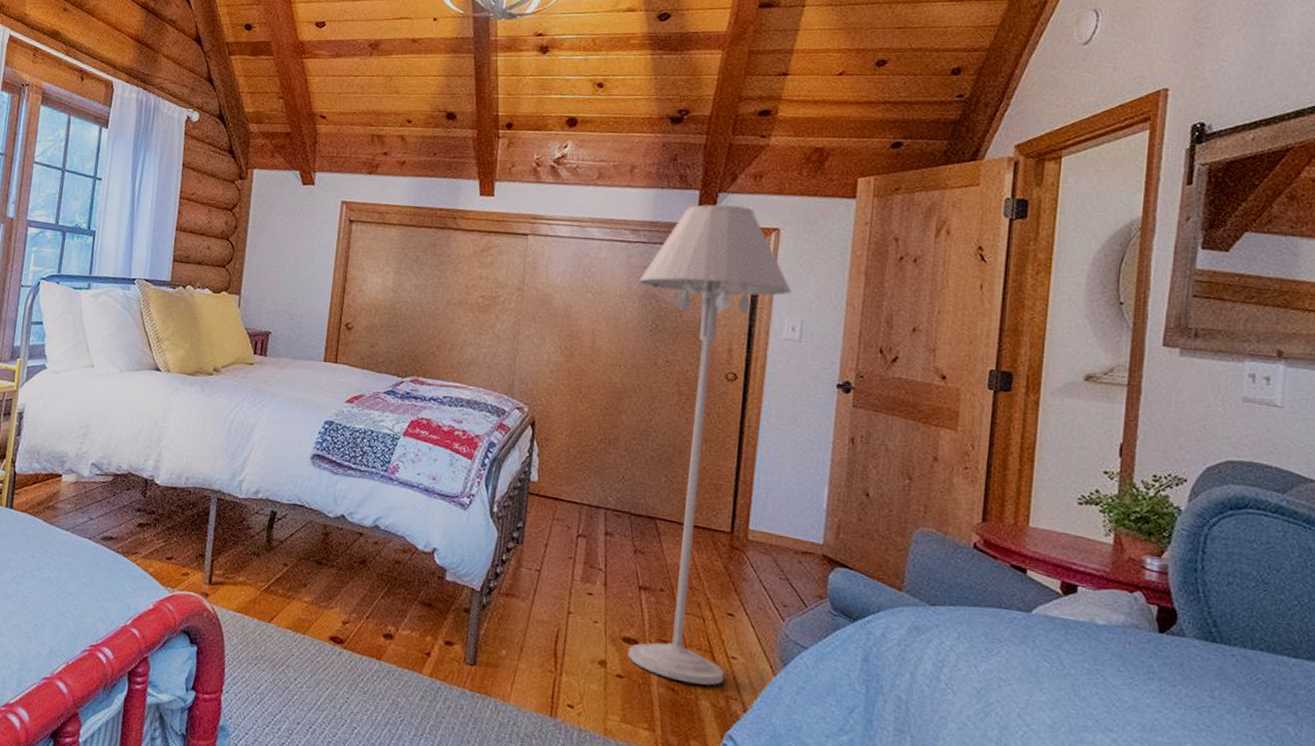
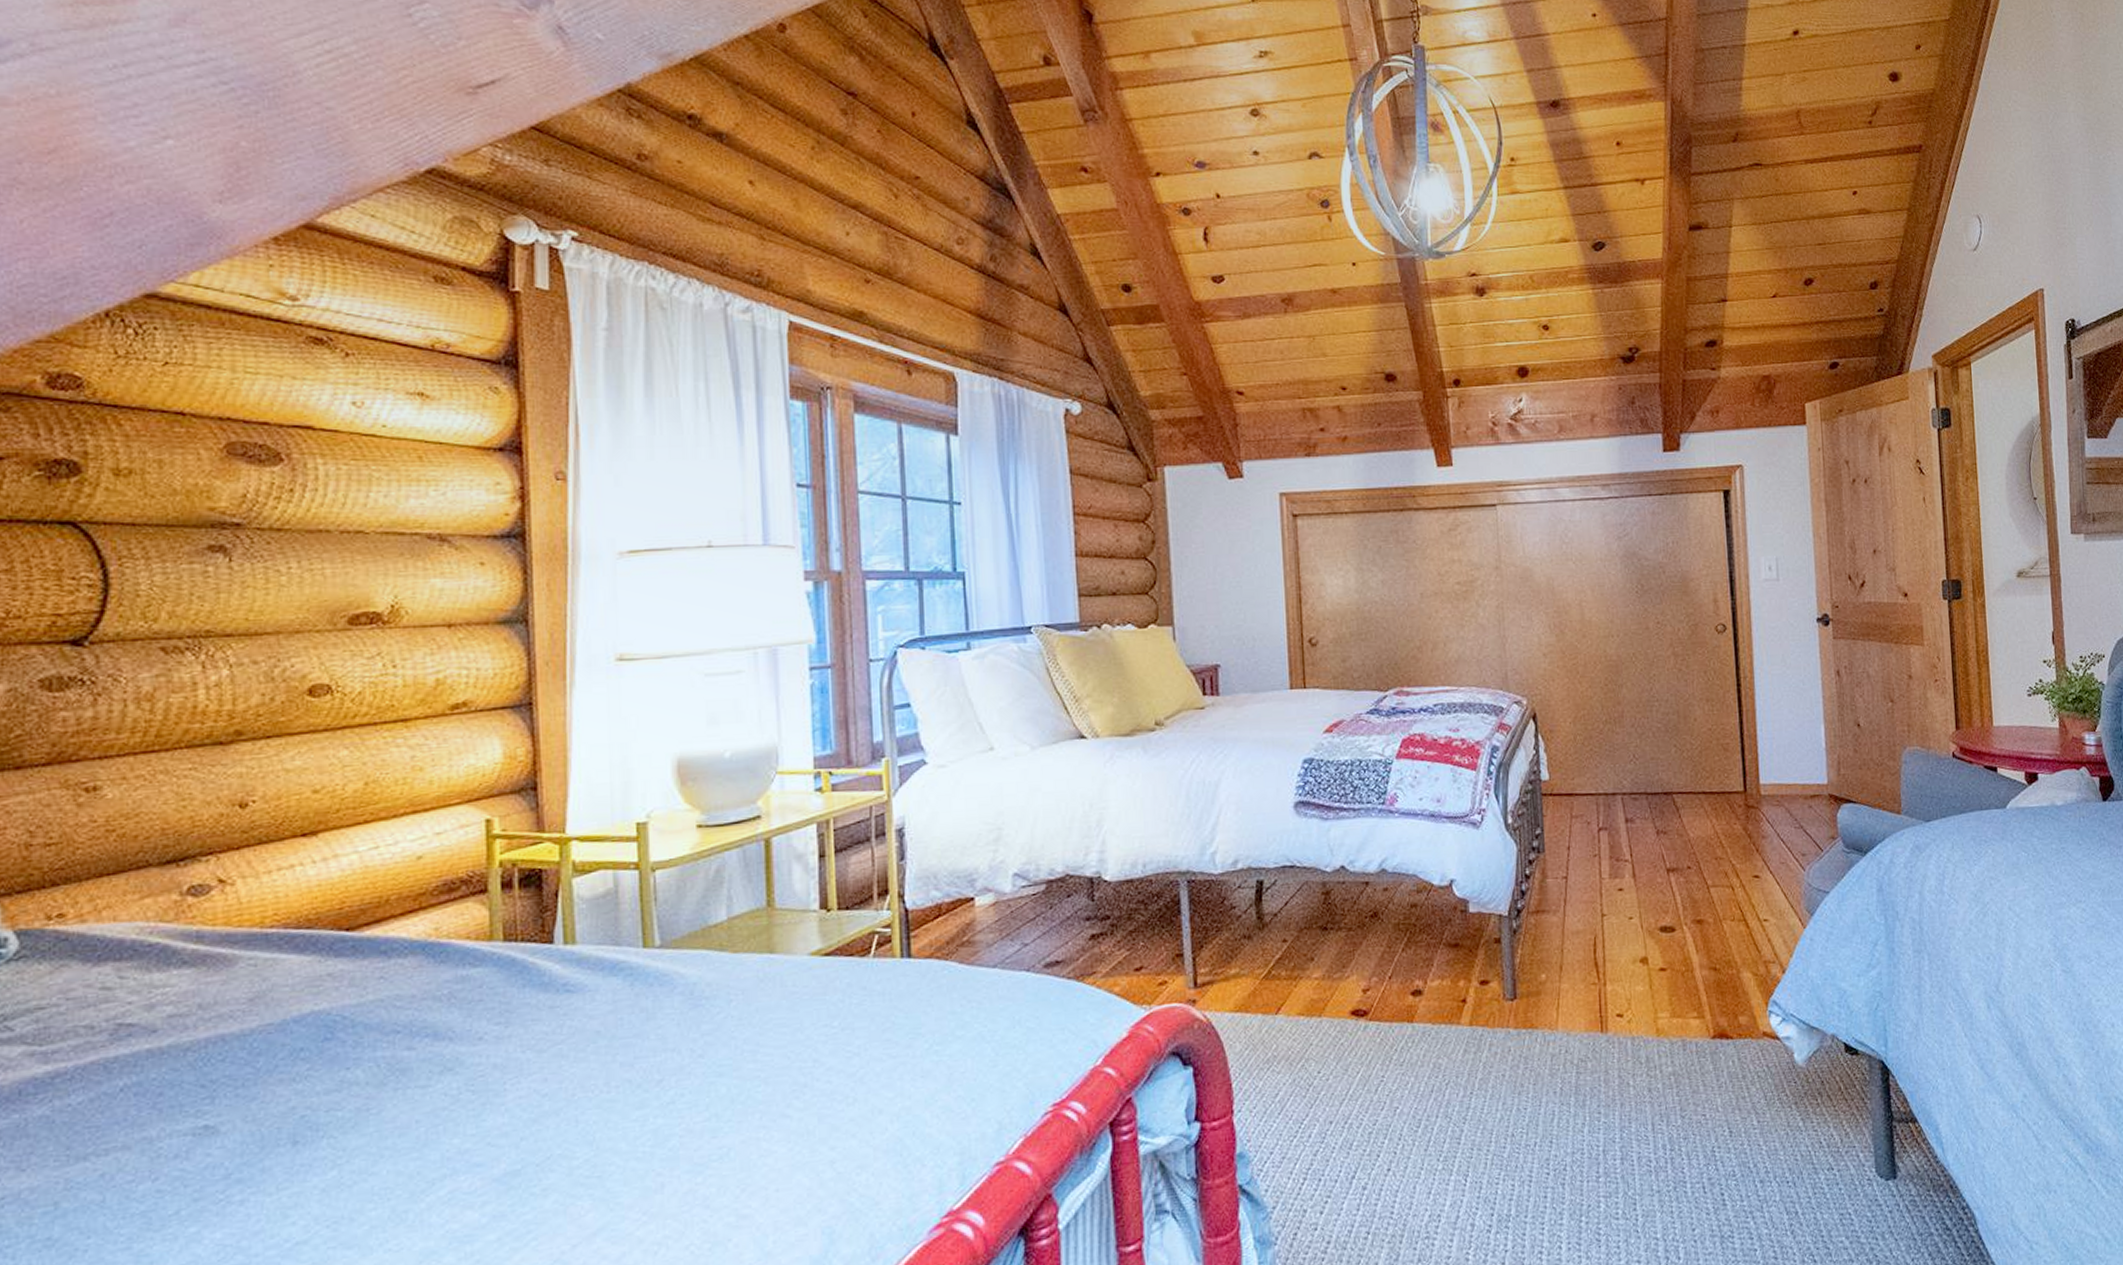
floor lamp: present [627,204,792,686] -> none [1616,445,1764,959]

